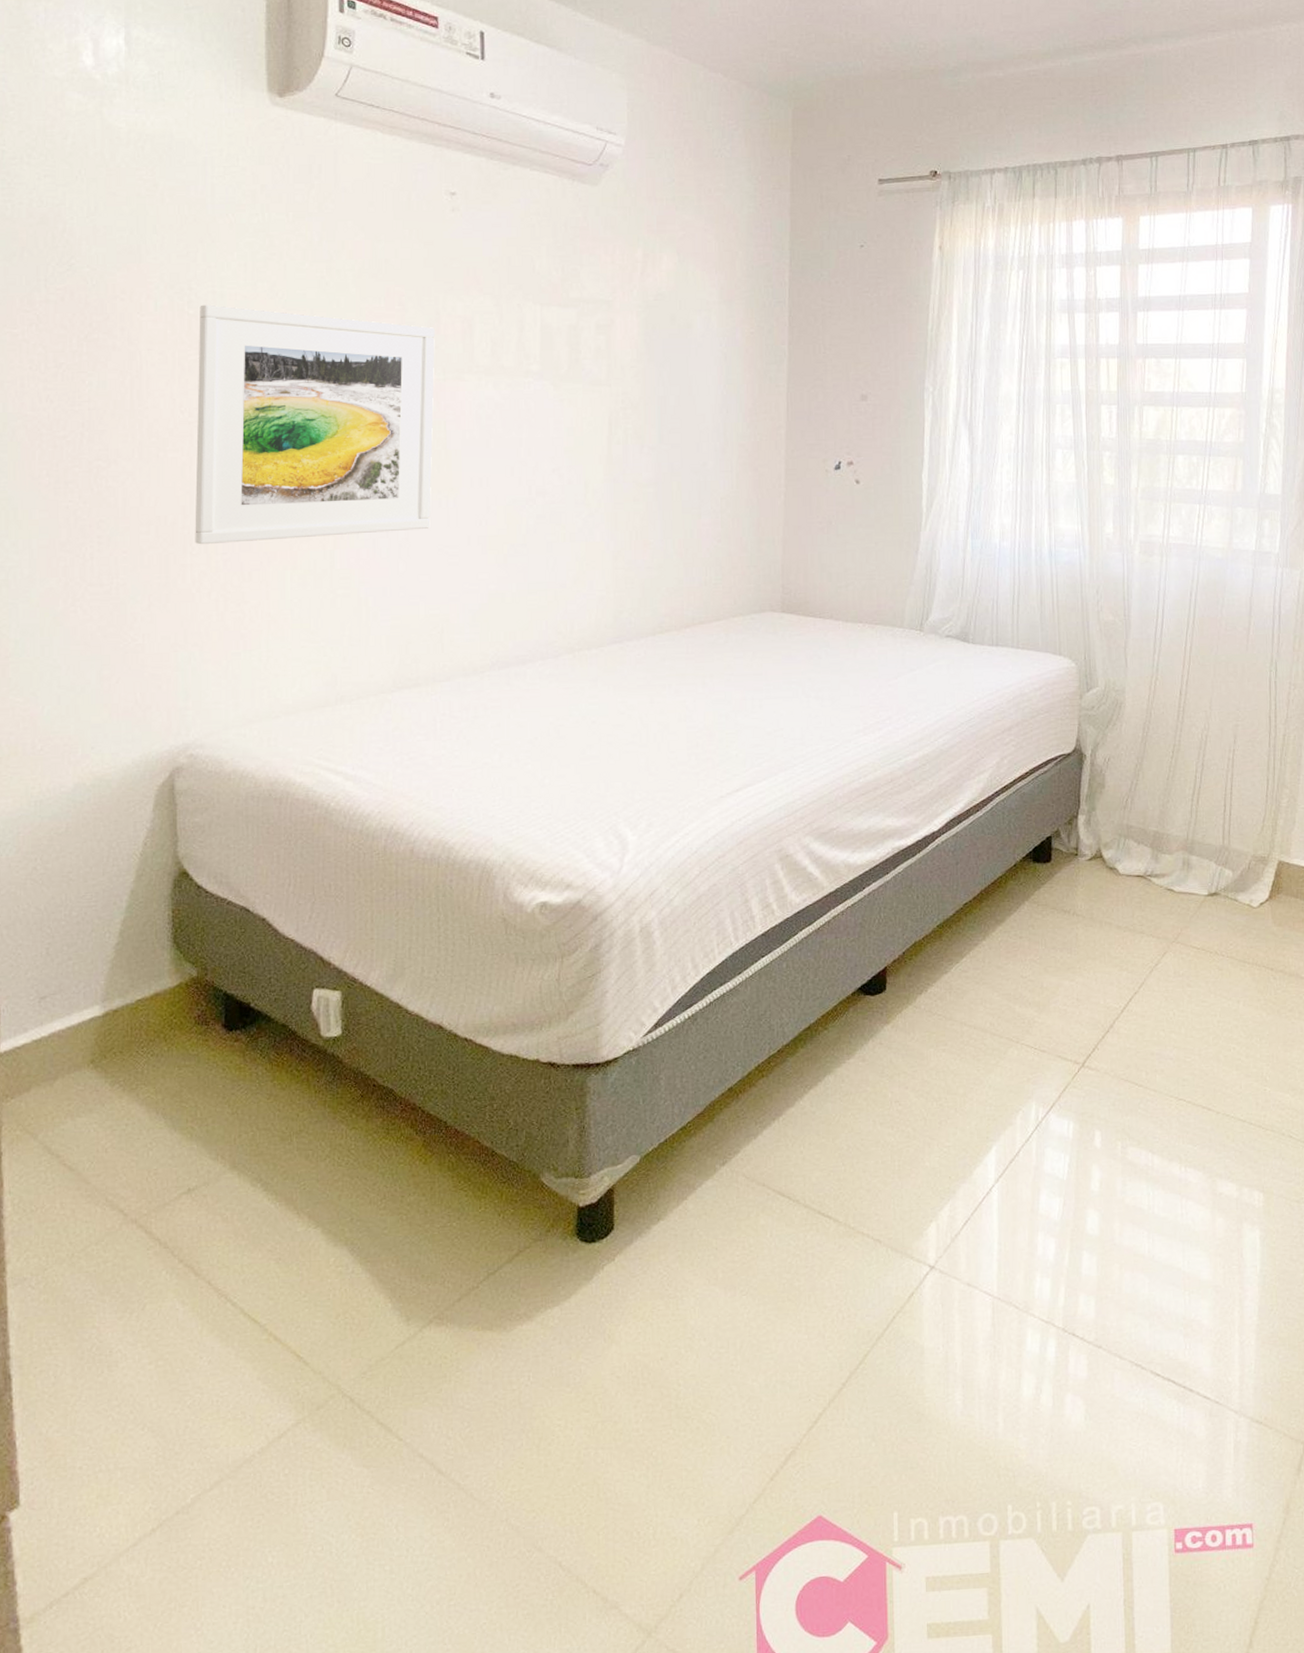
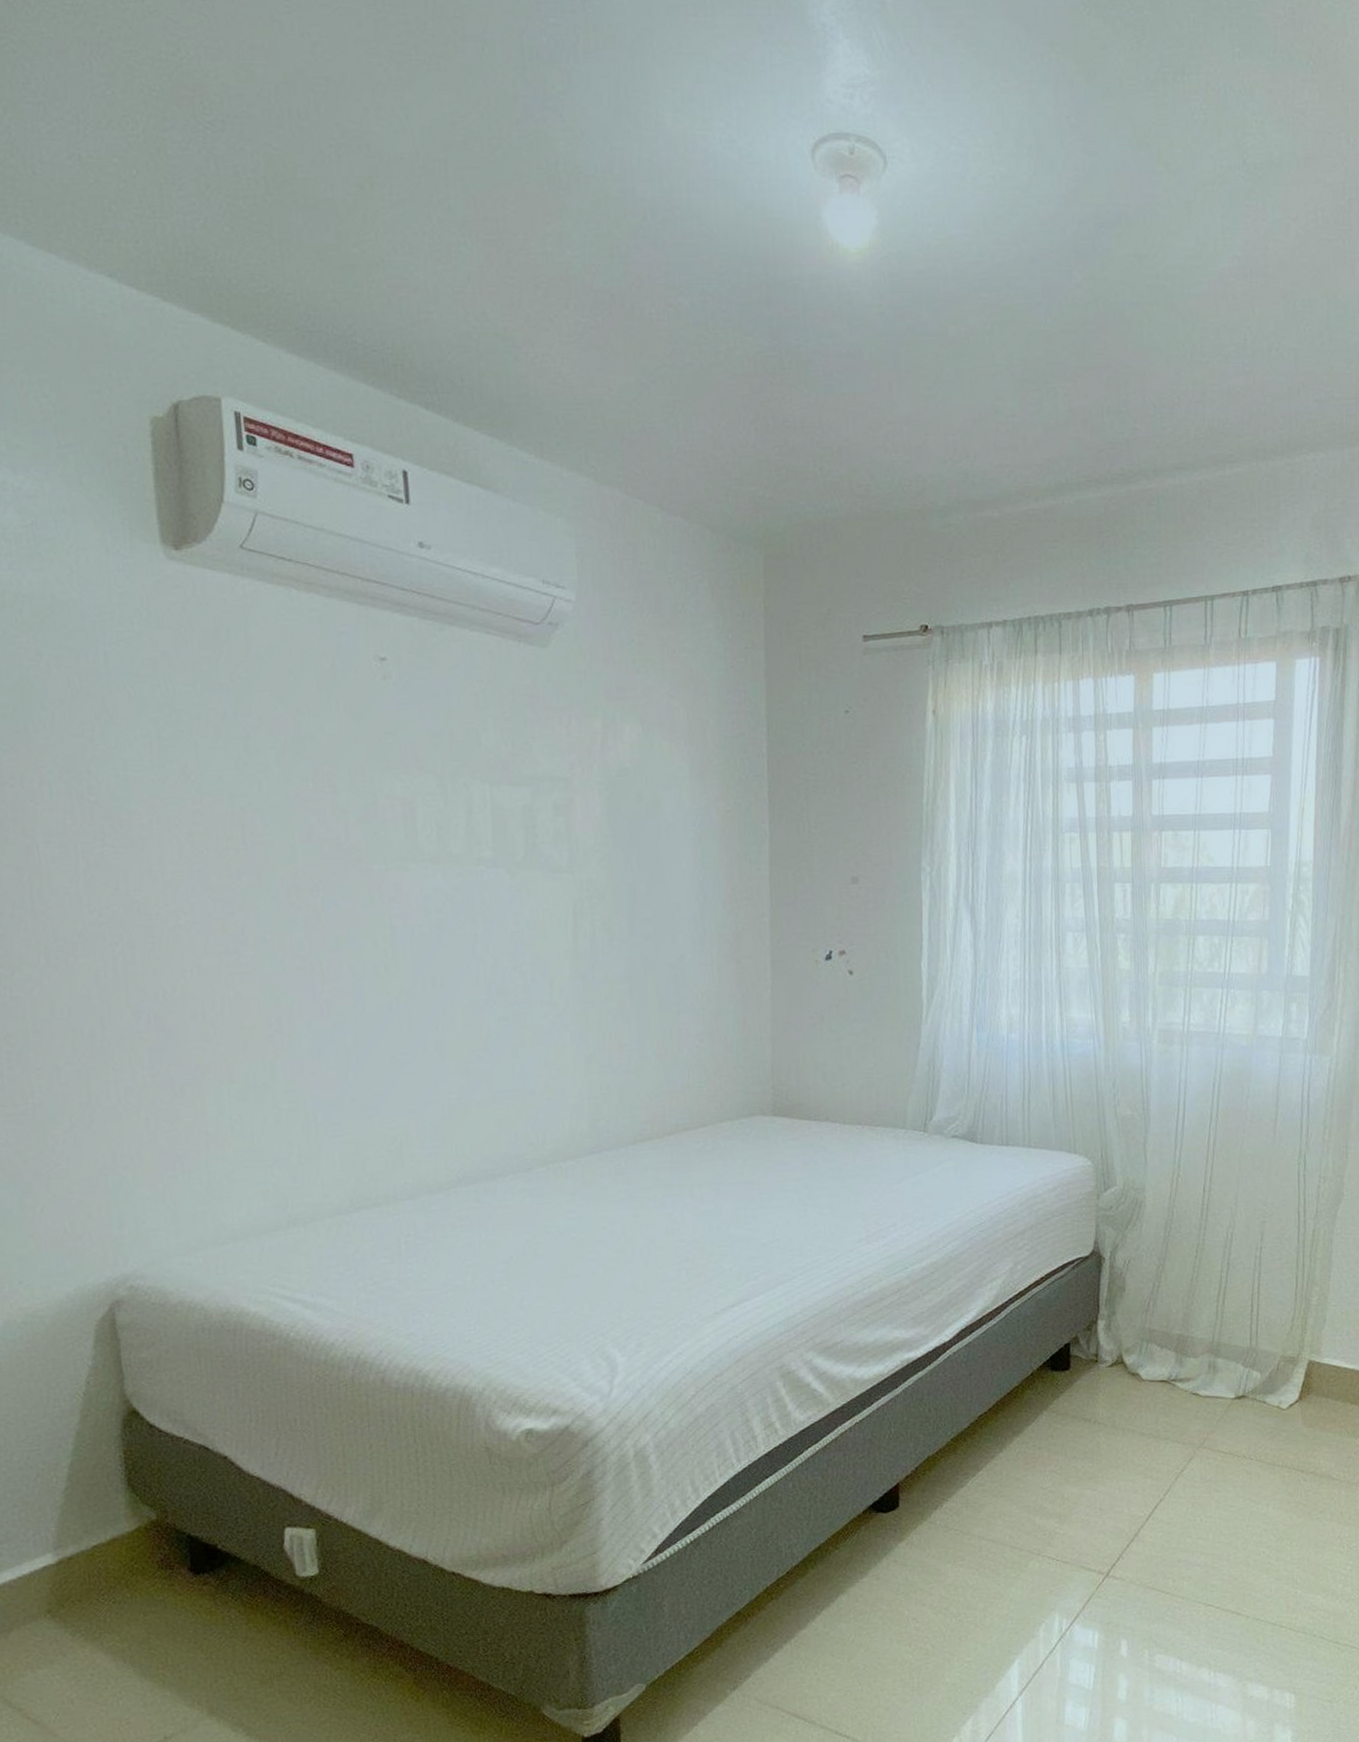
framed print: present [195,304,435,545] -> none [101,790,381,1059]

